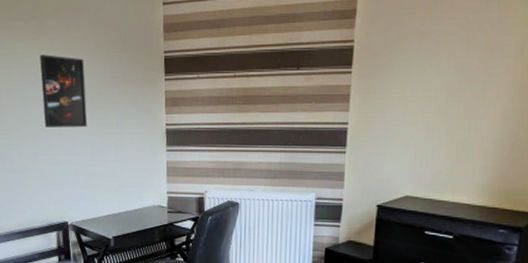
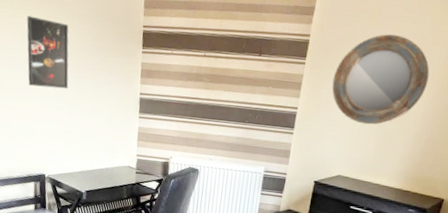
home mirror: none [386,29,504,134] -> present [332,34,430,125]

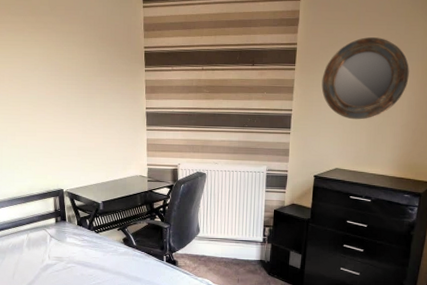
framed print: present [26,16,69,89] -> none [38,46,80,110]

